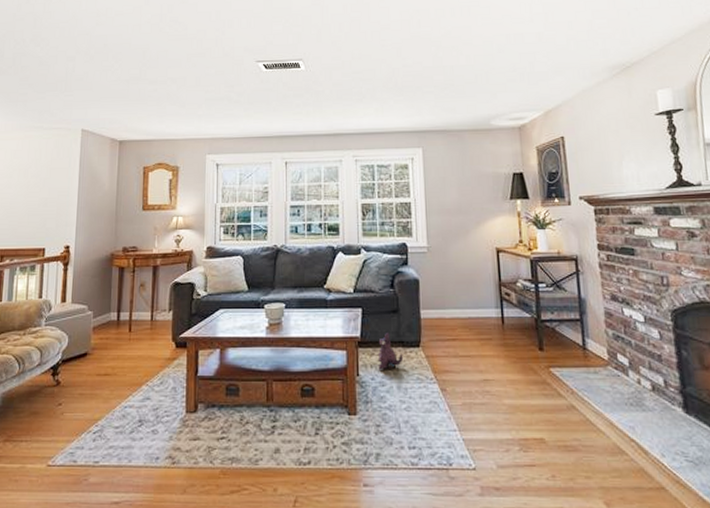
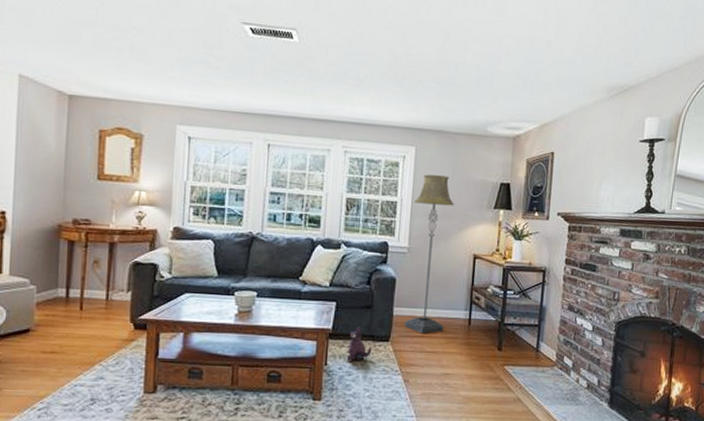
floor lamp: none [428,172,476,336] -> present [405,174,455,333]

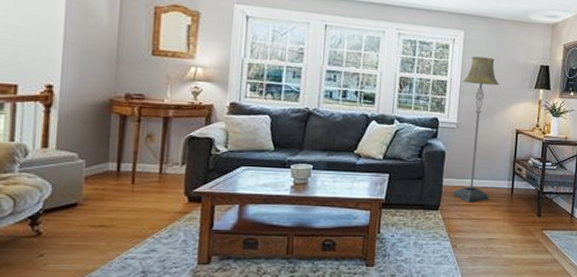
plush toy: present [346,327,372,361] -> none [398,197,423,229]

